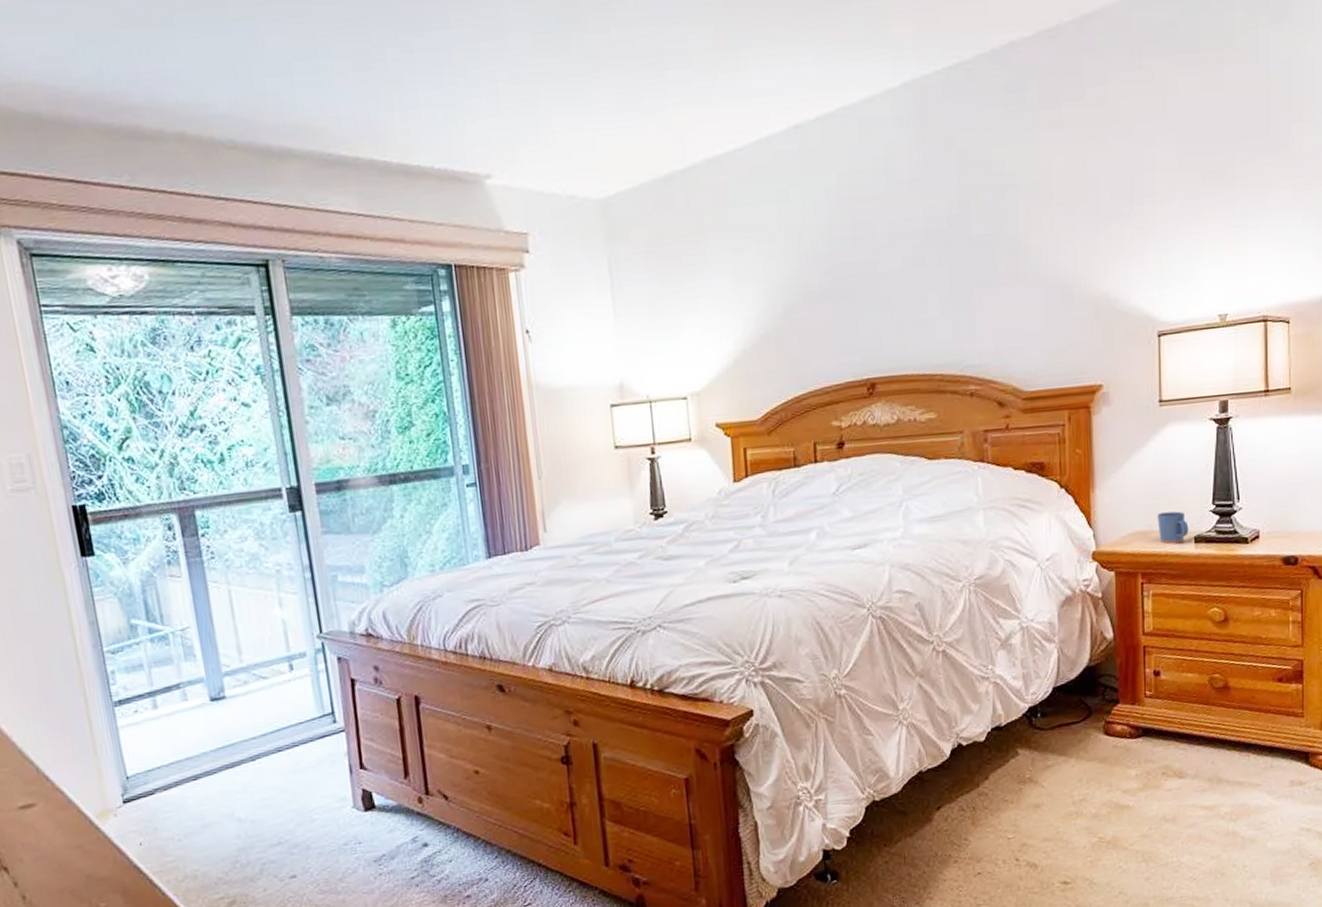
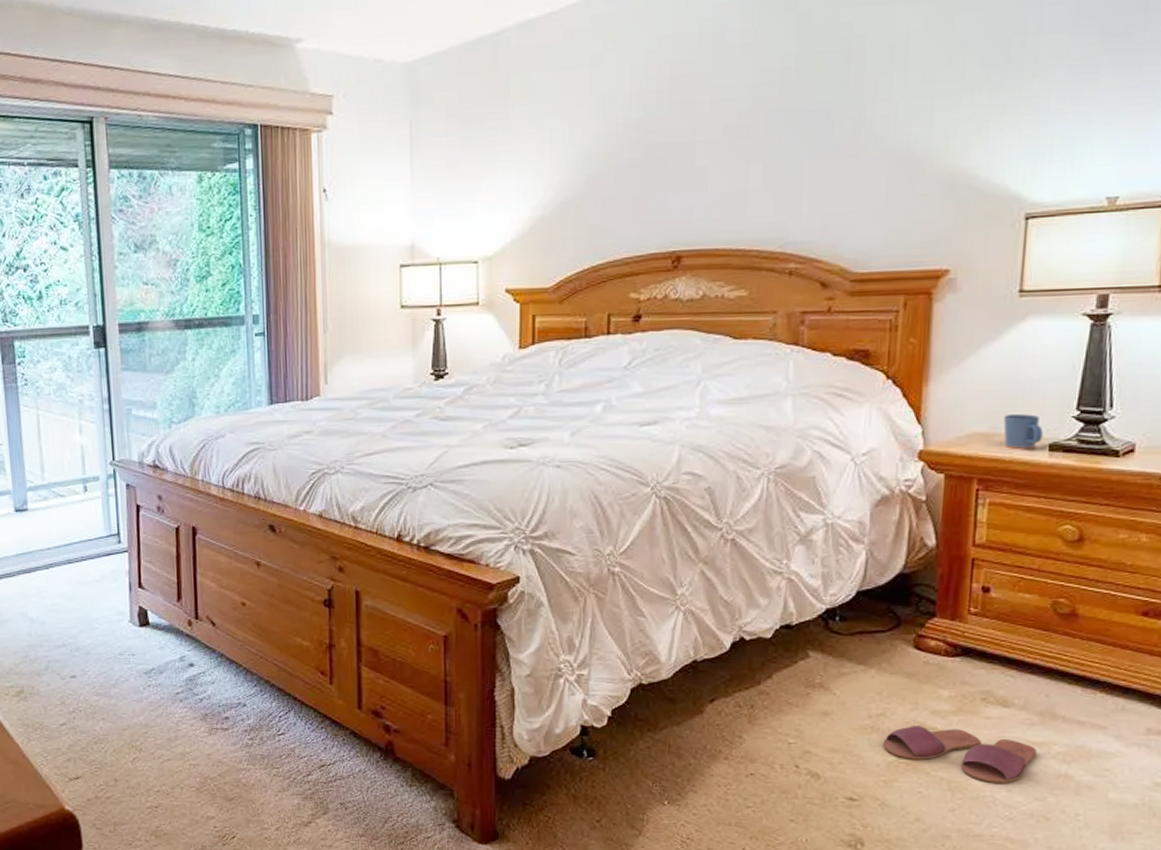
slippers: none [1087,803,1209,849] -> present [883,724,1037,783]

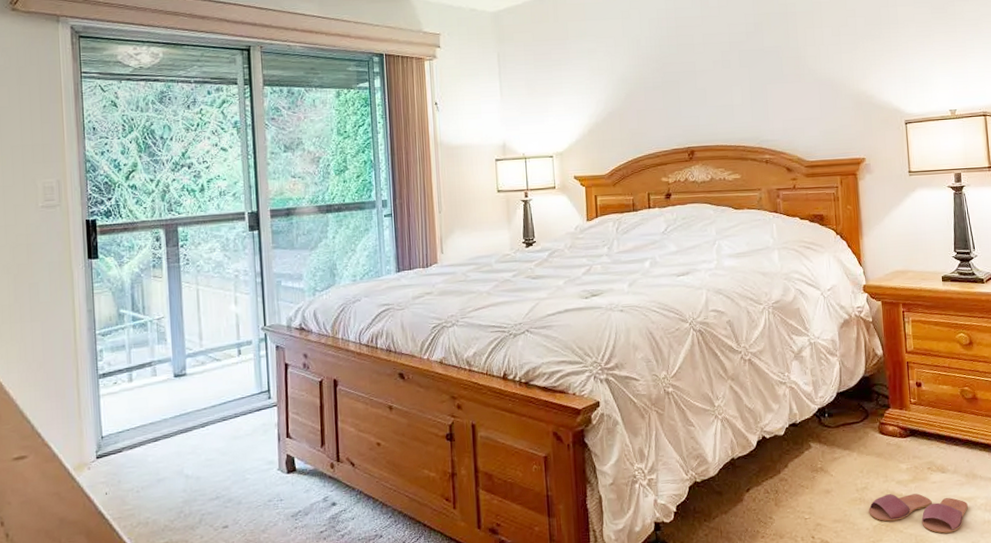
mug: present [1003,414,1043,449] -> none [912,256,937,281]

